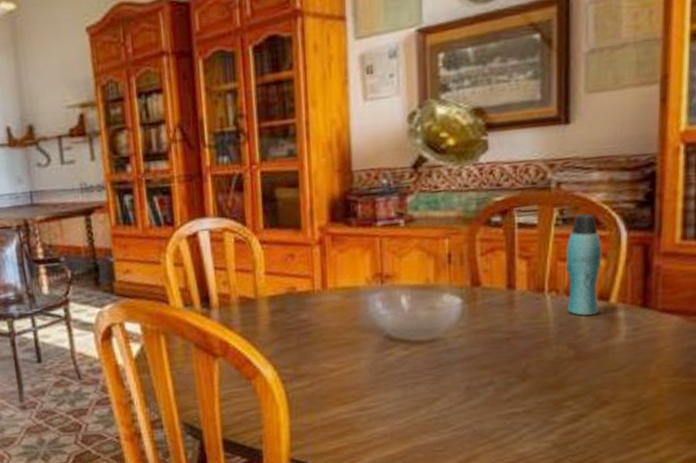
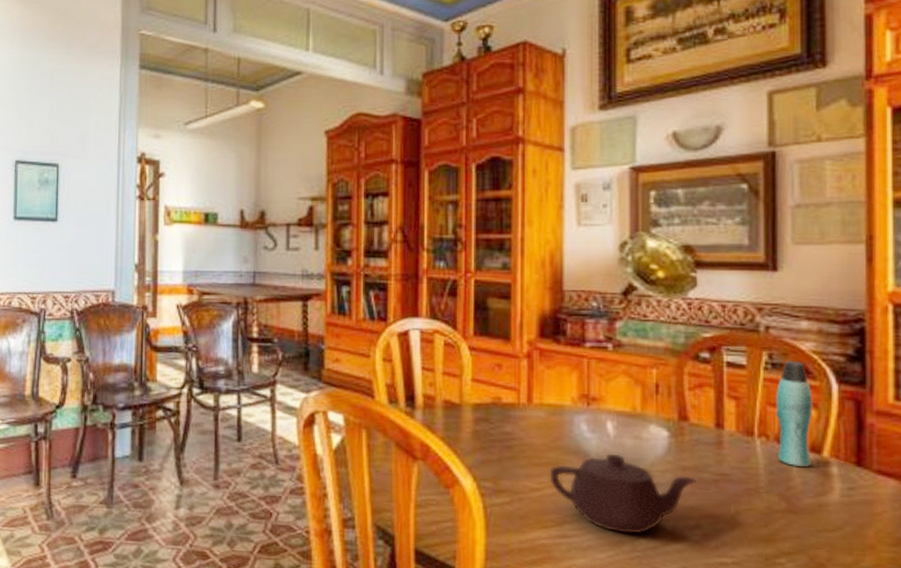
teapot: none [347,326,489,399] -> present [550,453,696,535]

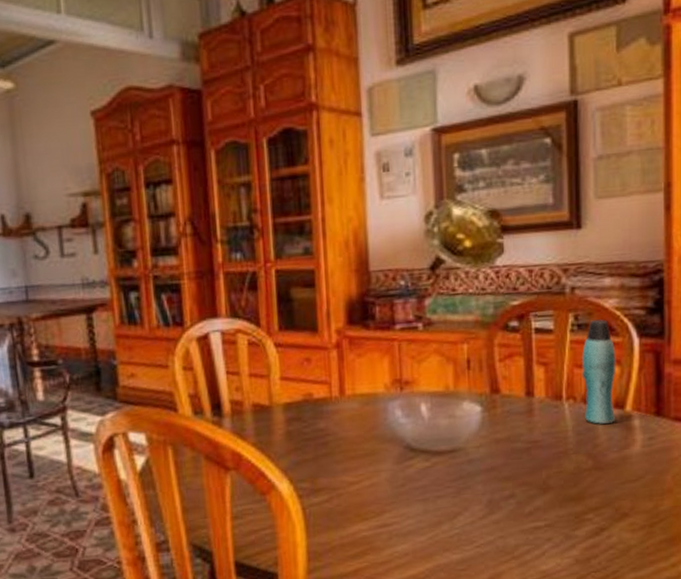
teapot: present [550,453,696,535] -> none [366,435,510,514]

